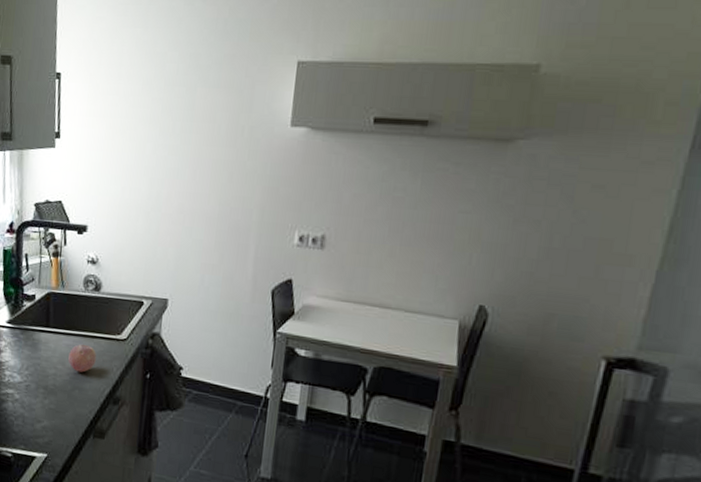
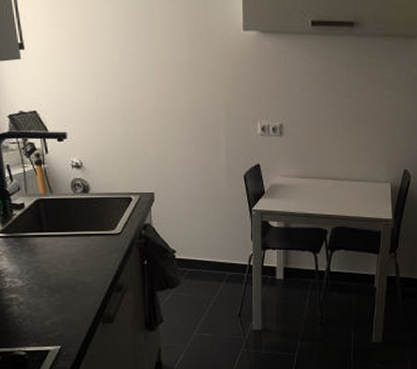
fruit: present [68,344,97,373] -> none [67,242,94,268]

